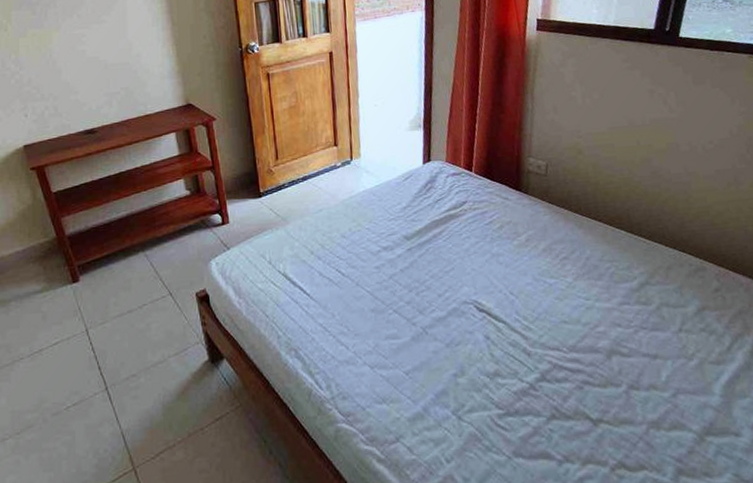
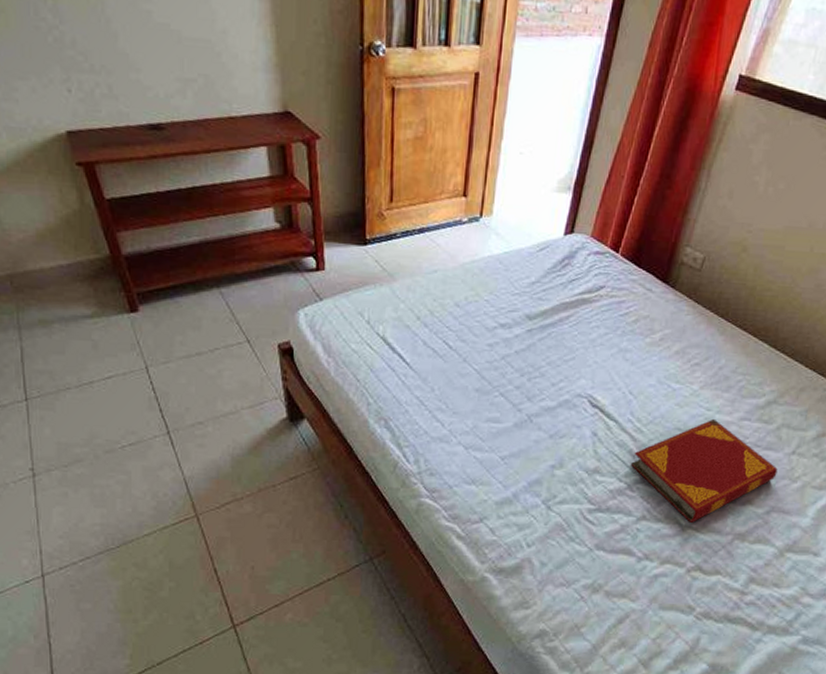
hardback book: none [528,307,671,416] -> present [631,418,778,523]

